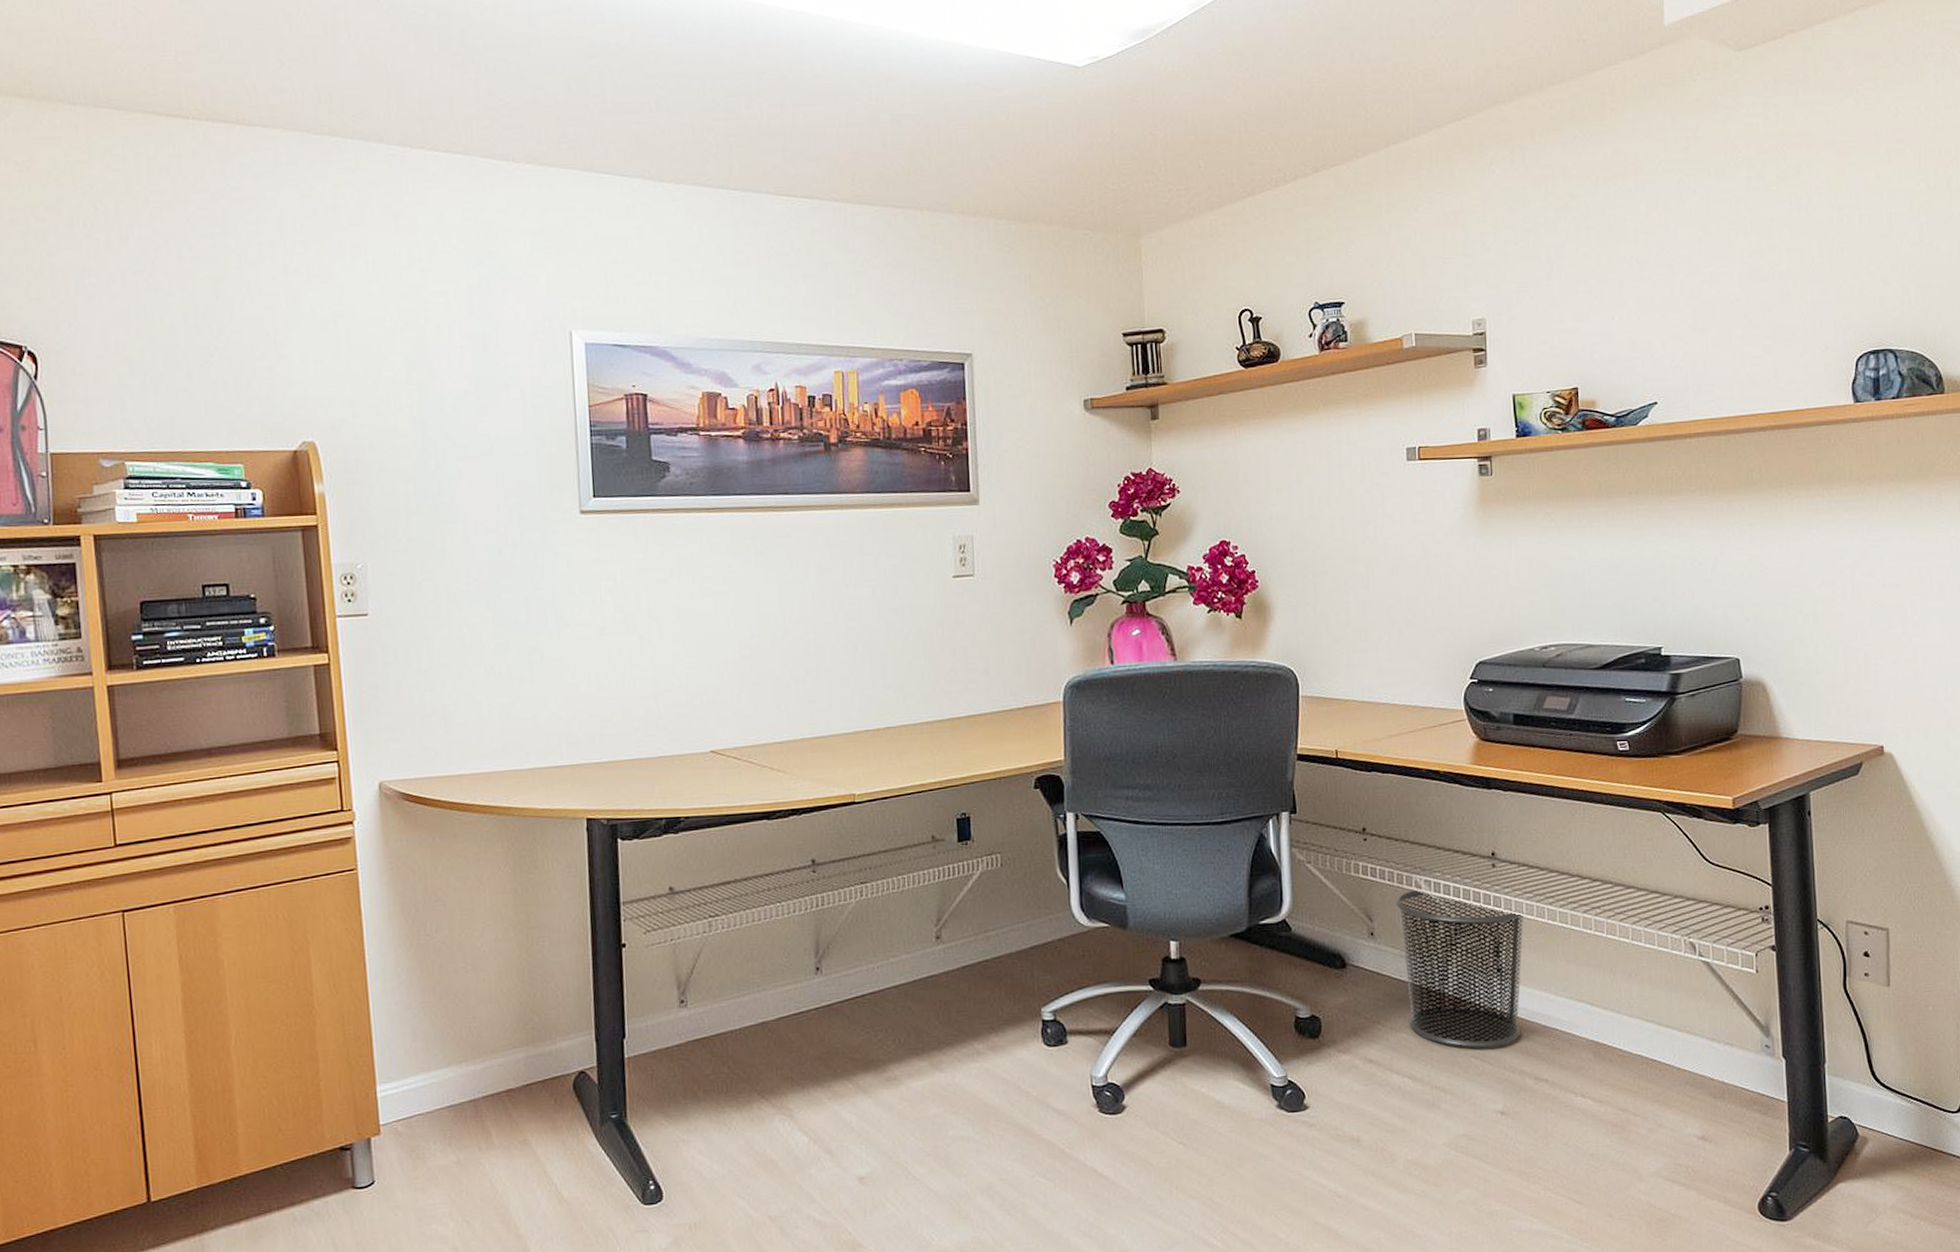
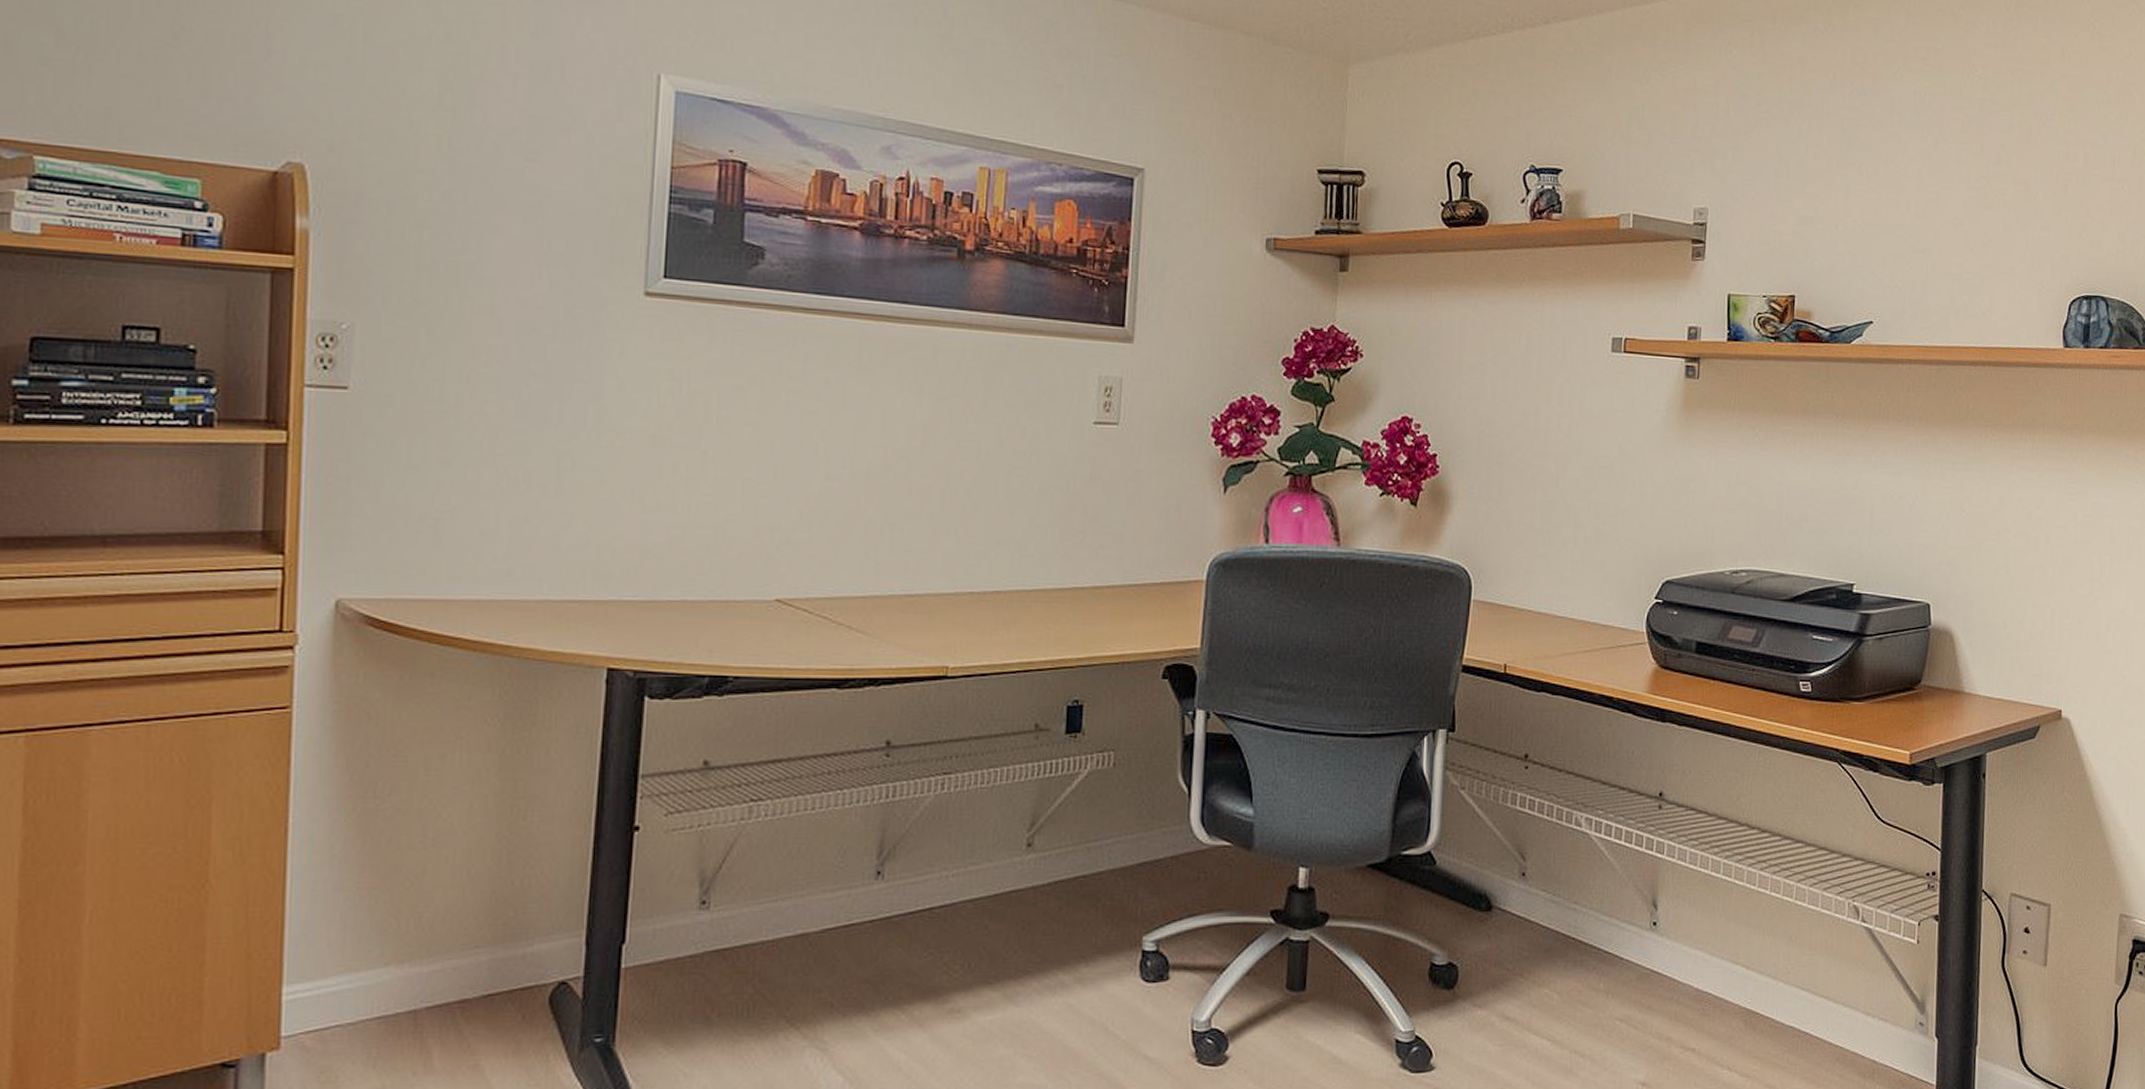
waste bin: present [1395,889,1525,1048] -> none [1552,827,1688,1010]

